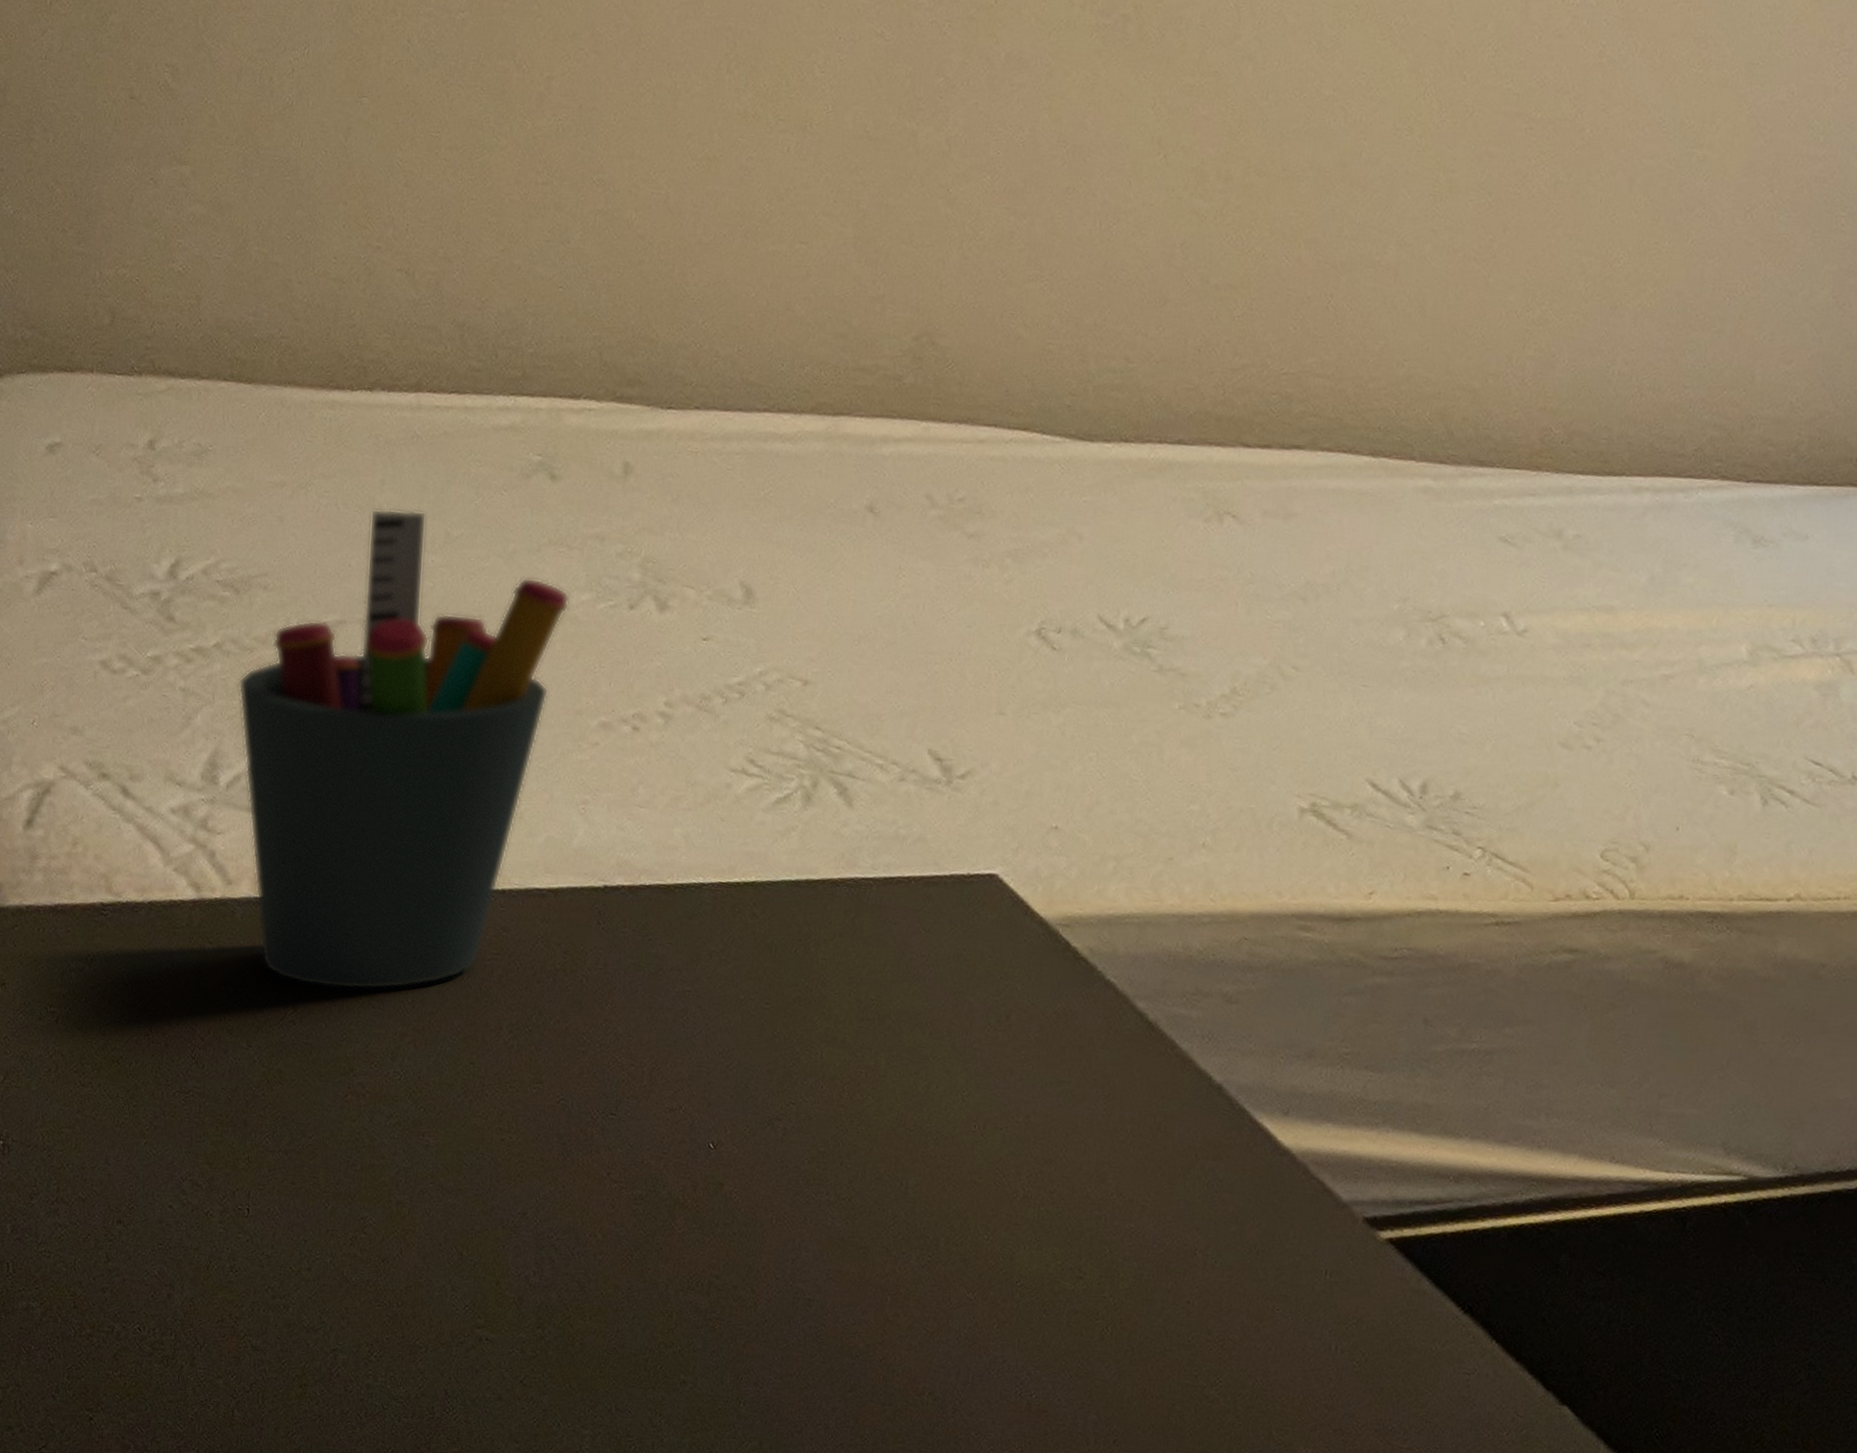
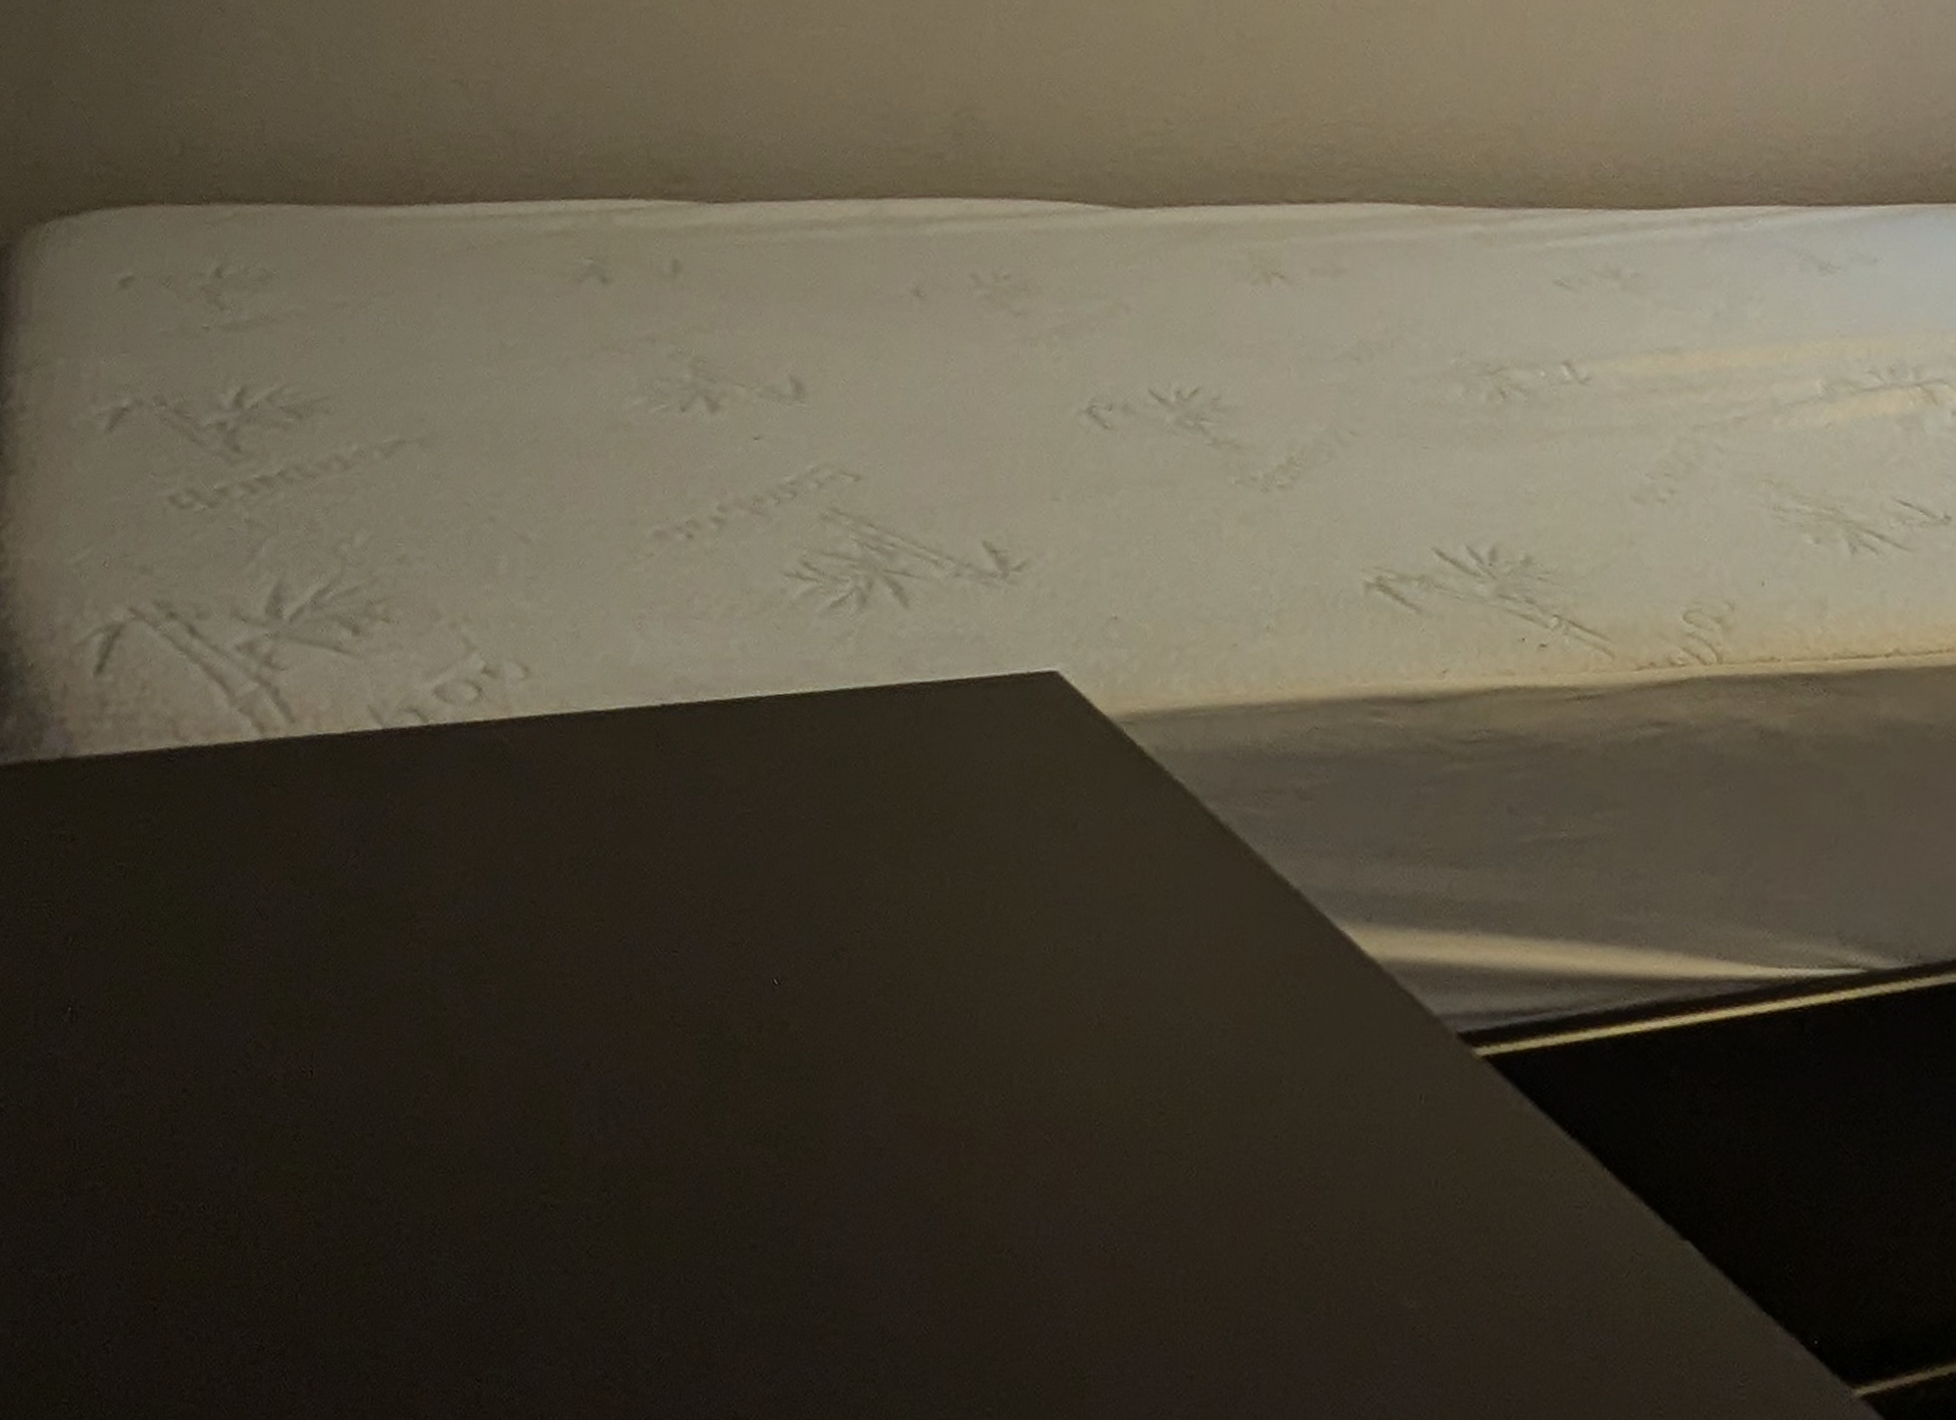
pen holder: present [238,508,570,991] -> none [301,323,623,829]

